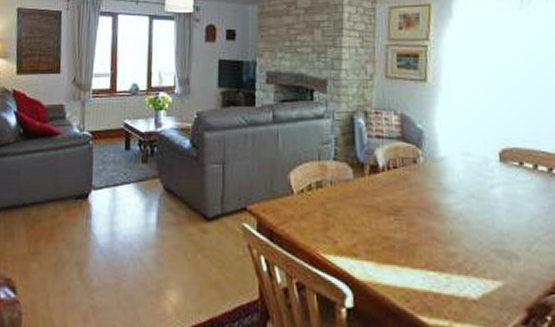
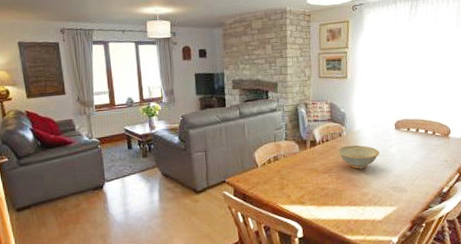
dish: none [408,177,475,216] -> present [336,145,380,170]

